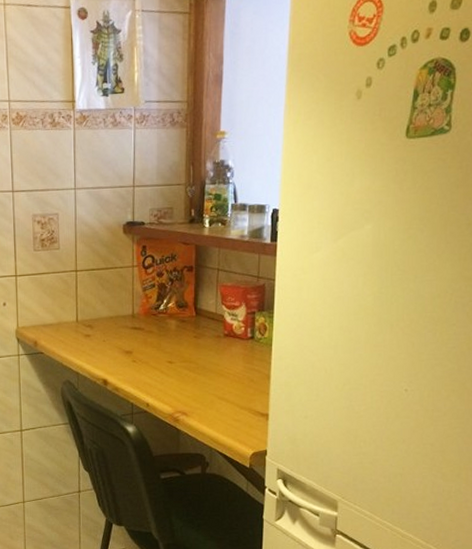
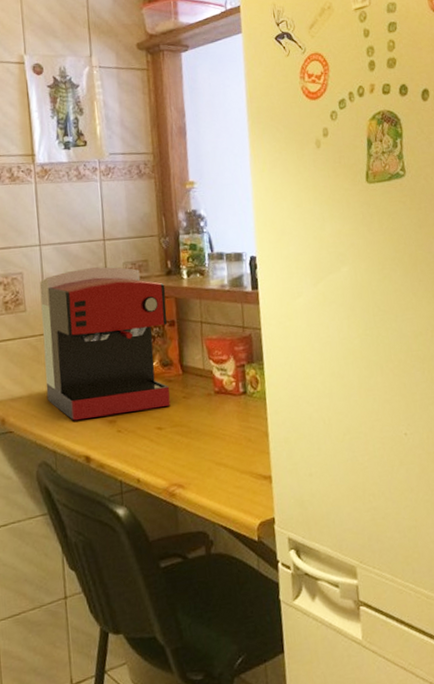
coffee maker: none [72,211,187,349] -> present [39,266,170,421]

